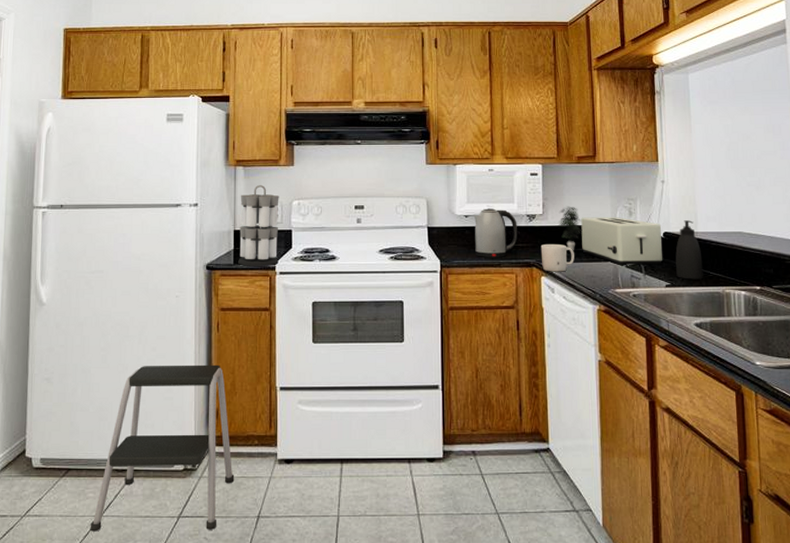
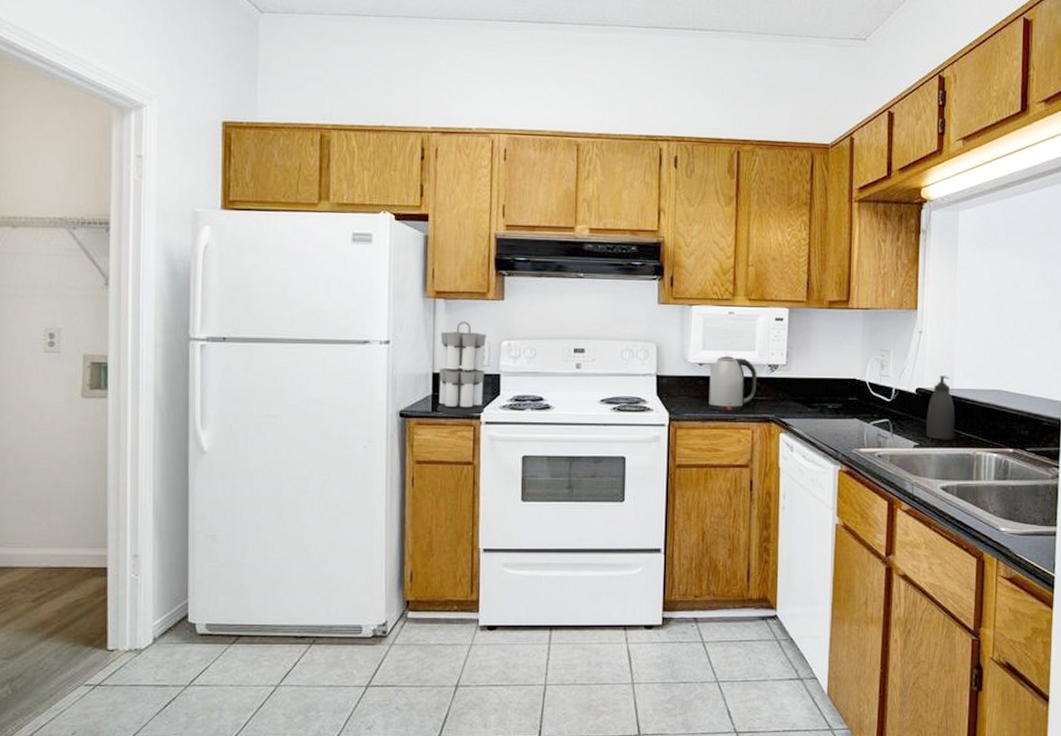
step stool: present [90,364,235,532] -> none [265,523,431,702]
mug: present [540,243,575,272] -> none [781,397,818,429]
plant: present [558,206,582,250] -> none [802,356,829,405]
toaster: present [581,217,663,265] -> none [827,369,915,423]

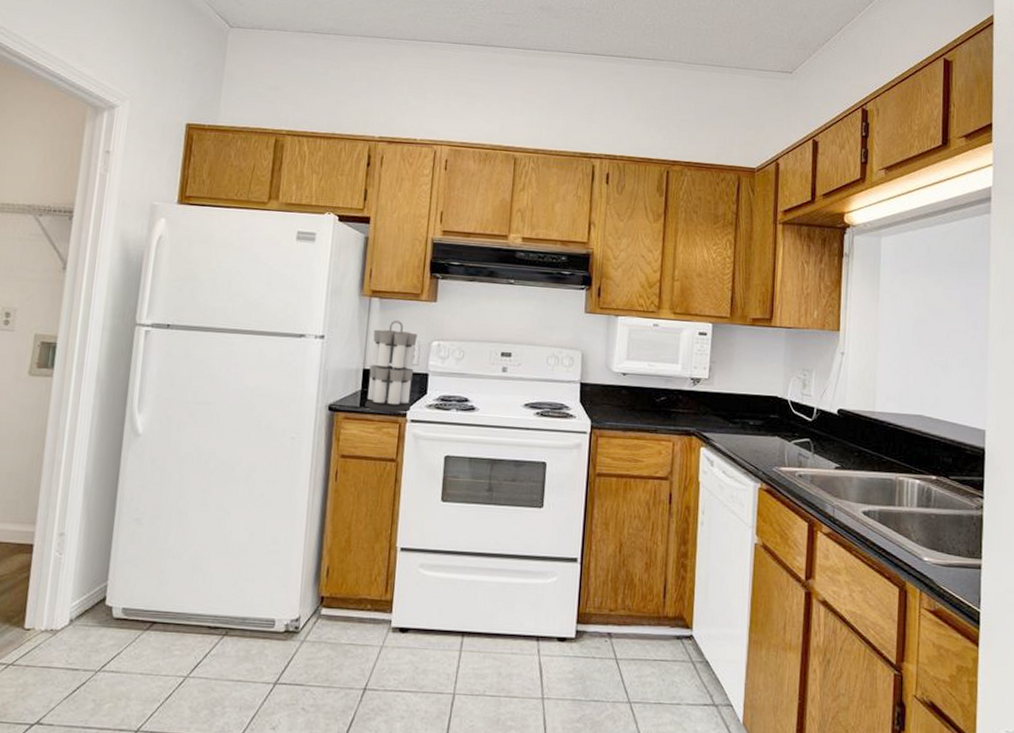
kettle: present [708,356,757,411] -> none [630,367,680,423]
soap dispenser: present [926,375,956,440] -> none [848,398,878,464]

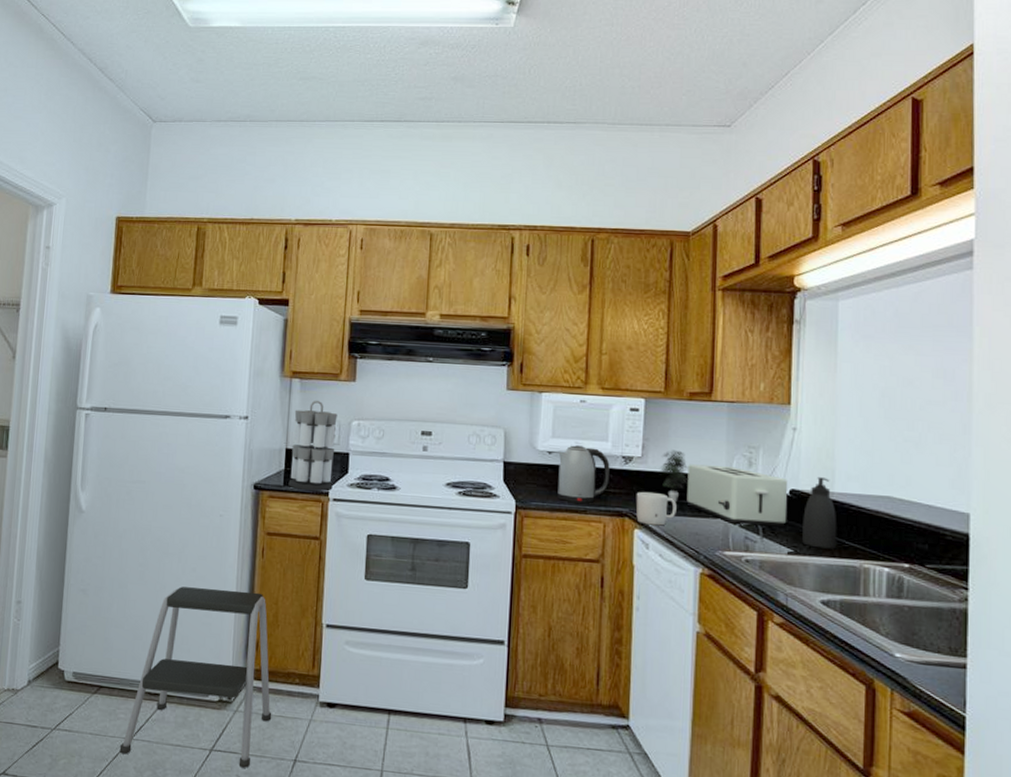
step stool: none [173,513,342,700] -> present [119,586,272,768]
kettle: none [630,367,680,423] -> present [557,445,610,503]
mug: none [702,411,739,444] -> present [635,491,677,526]
plant: none [724,372,750,421] -> present [659,449,689,502]
toaster: none [748,385,837,444] -> present [687,464,788,527]
soap dispenser: none [848,398,878,464] -> present [802,477,837,549]

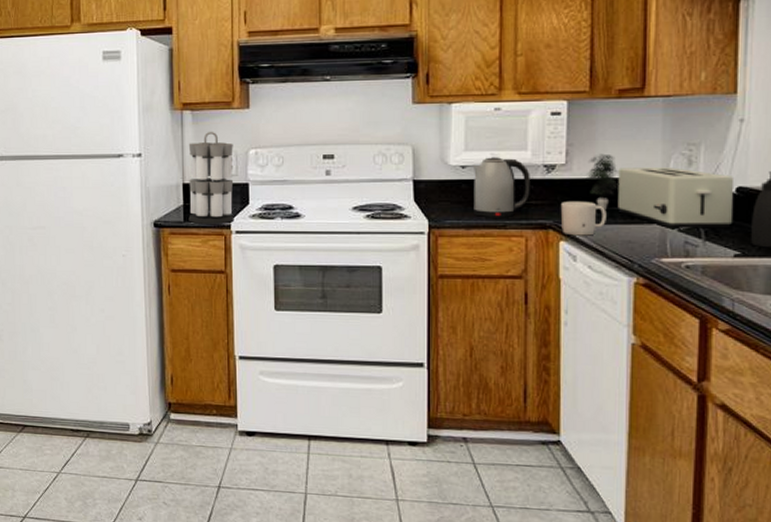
step stool: present [119,586,272,768] -> none [49,327,193,496]

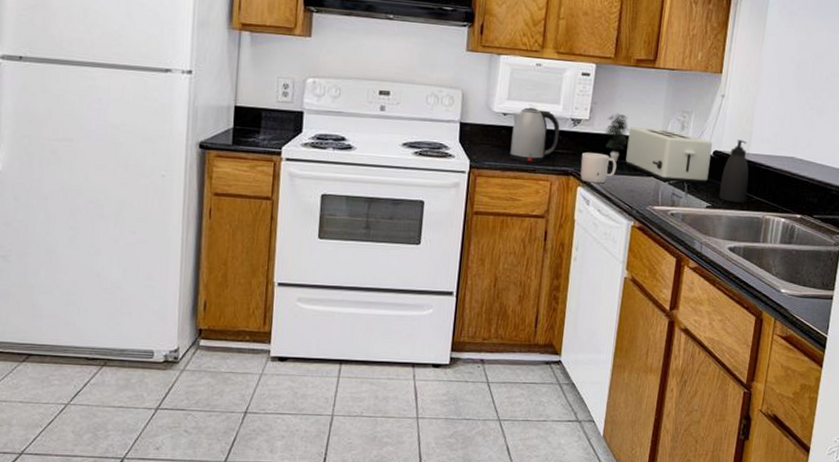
spice rack: present [188,131,234,225] -> none [237,55,291,151]

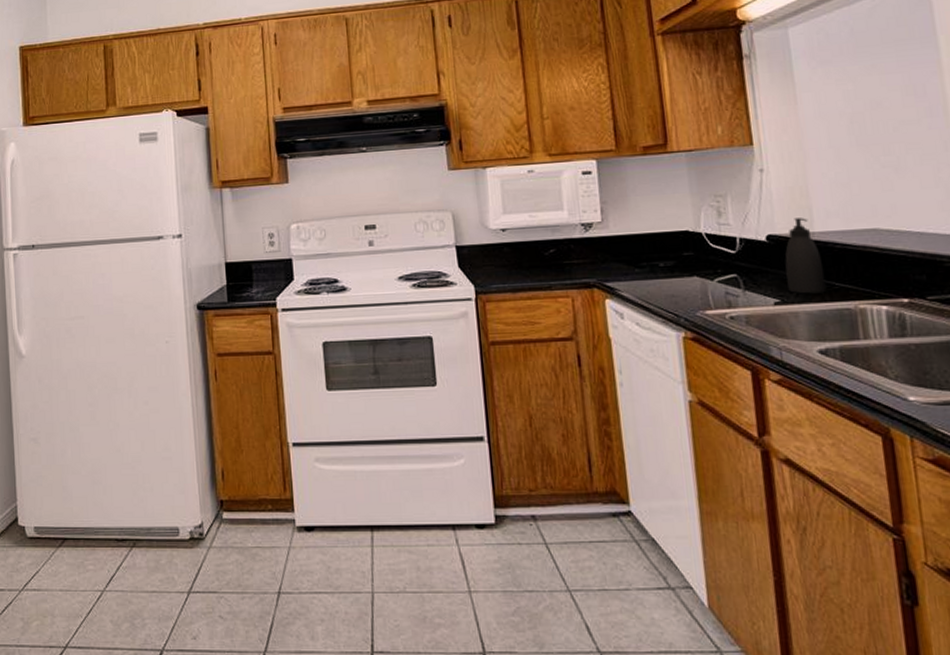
kettle: present [509,107,560,163] -> none [512,218,571,279]
mug: present [580,152,617,184] -> none [601,257,648,293]
plant: present [603,113,629,161] -> none [622,209,656,264]
toaster: present [625,127,713,184] -> none [653,219,769,280]

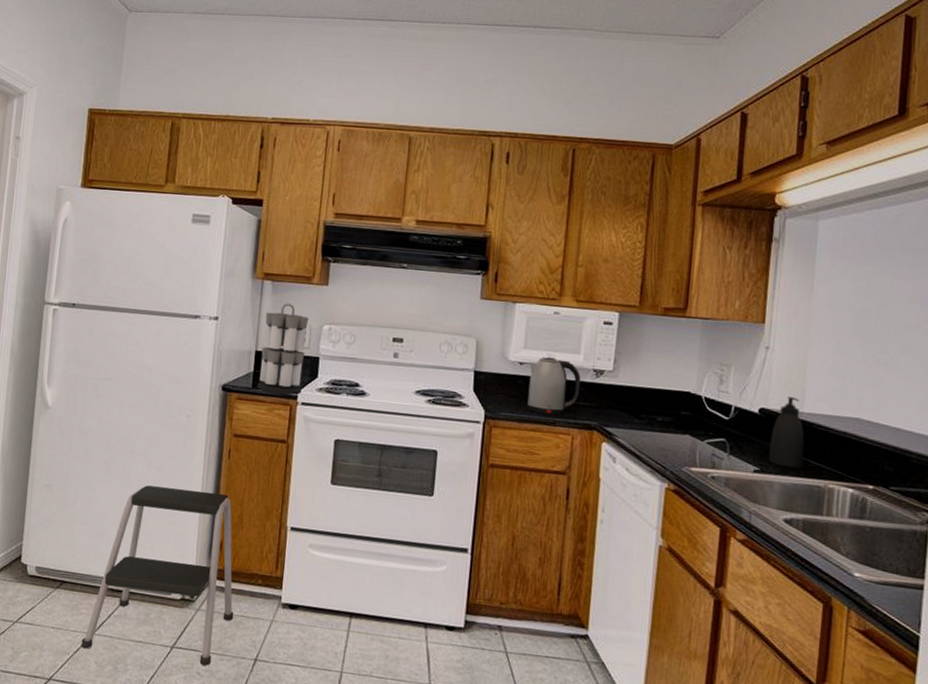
step stool: none [92,418,249,608] -> present [81,485,234,666]
spice rack: none [229,207,280,305] -> present [257,302,309,395]
kettle: none [512,218,571,279] -> present [527,357,581,415]

